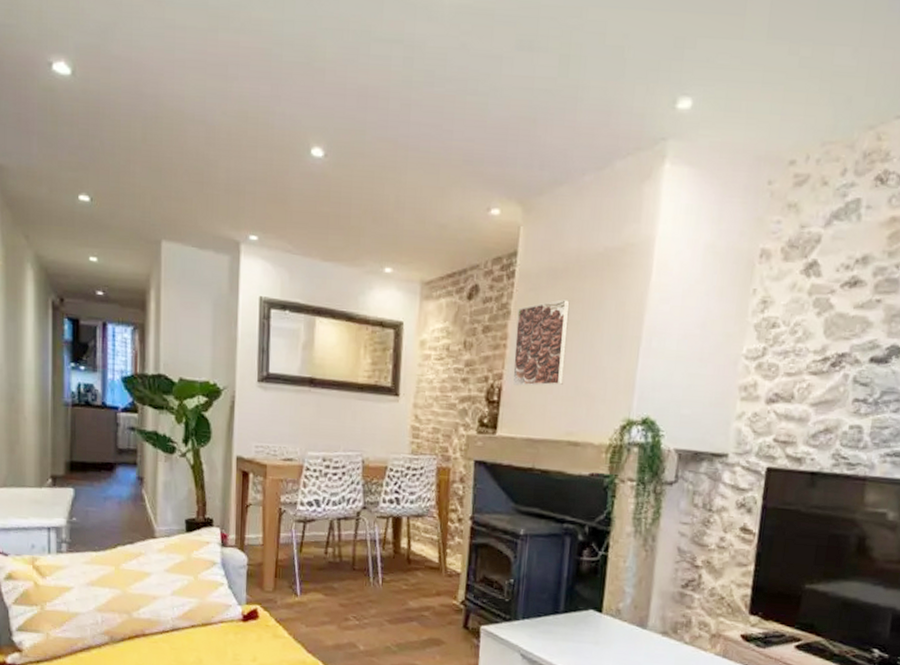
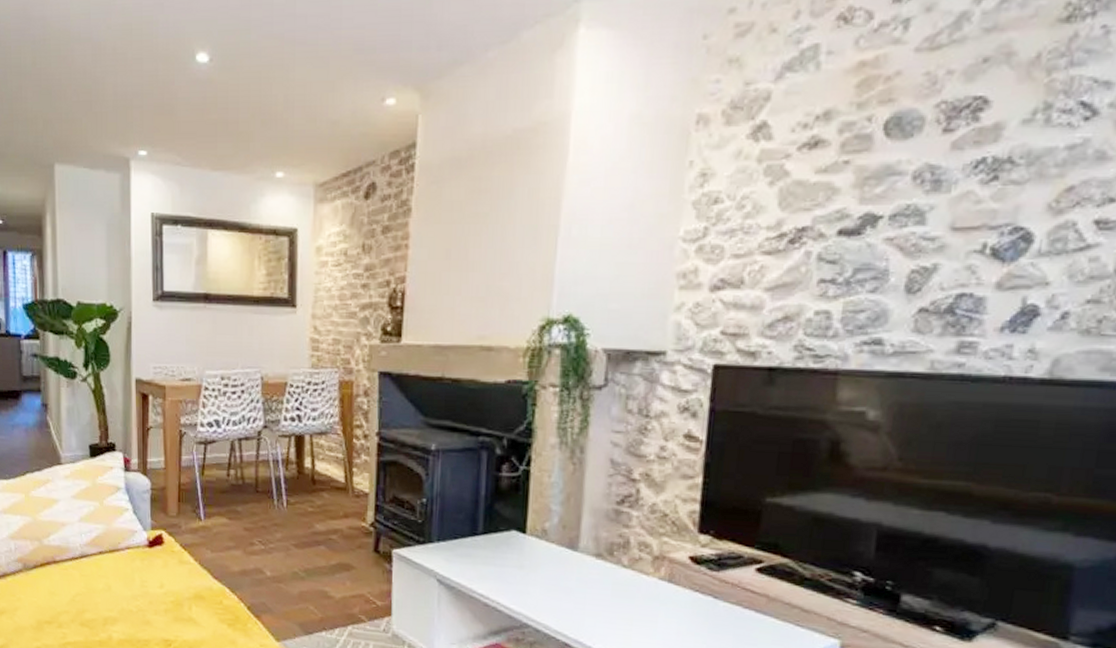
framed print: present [512,299,570,386] -> none [416,191,477,288]

